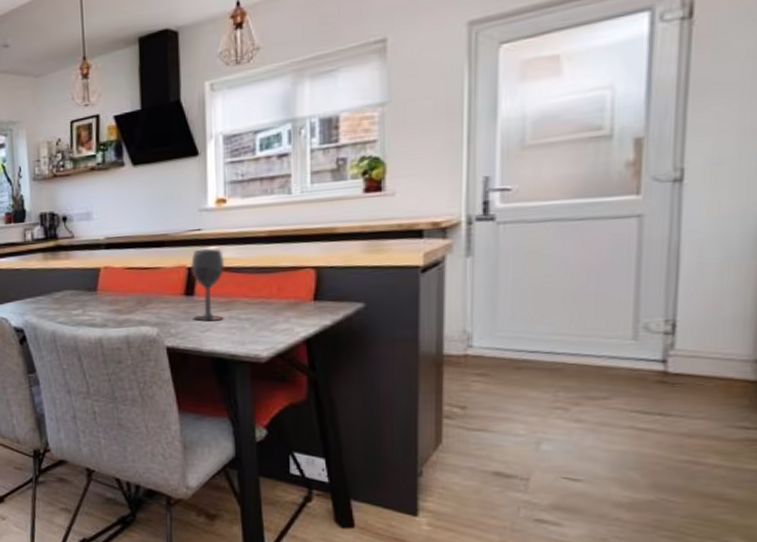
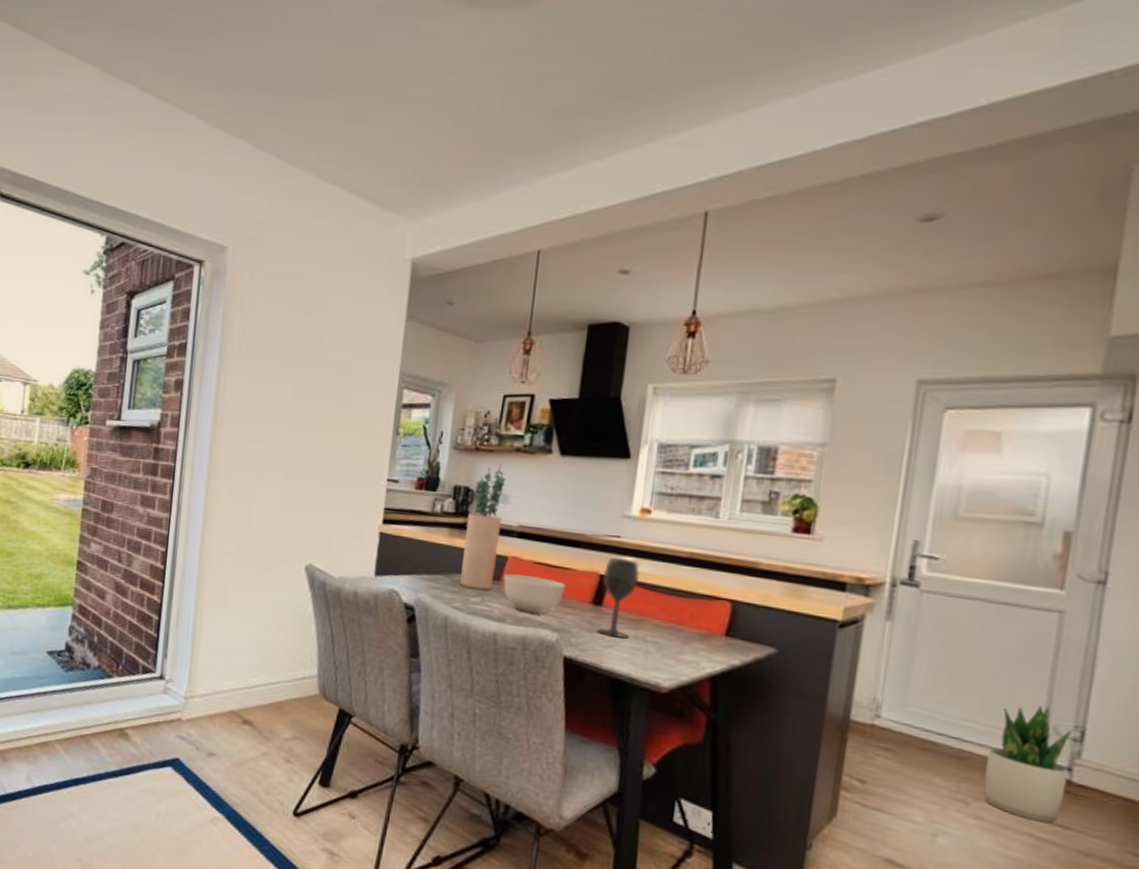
vase: none [57,186,91,304] -> present [459,464,505,592]
bowl: none [98,280,158,314] -> present [503,573,566,614]
planter: none [581,307,666,414] -> present [983,706,1076,823]

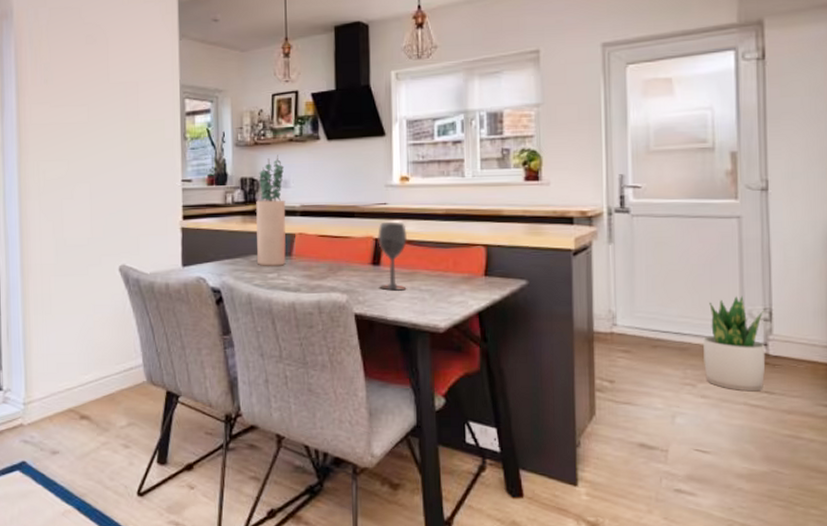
bowl: present [503,573,566,614] -> none [293,248,348,280]

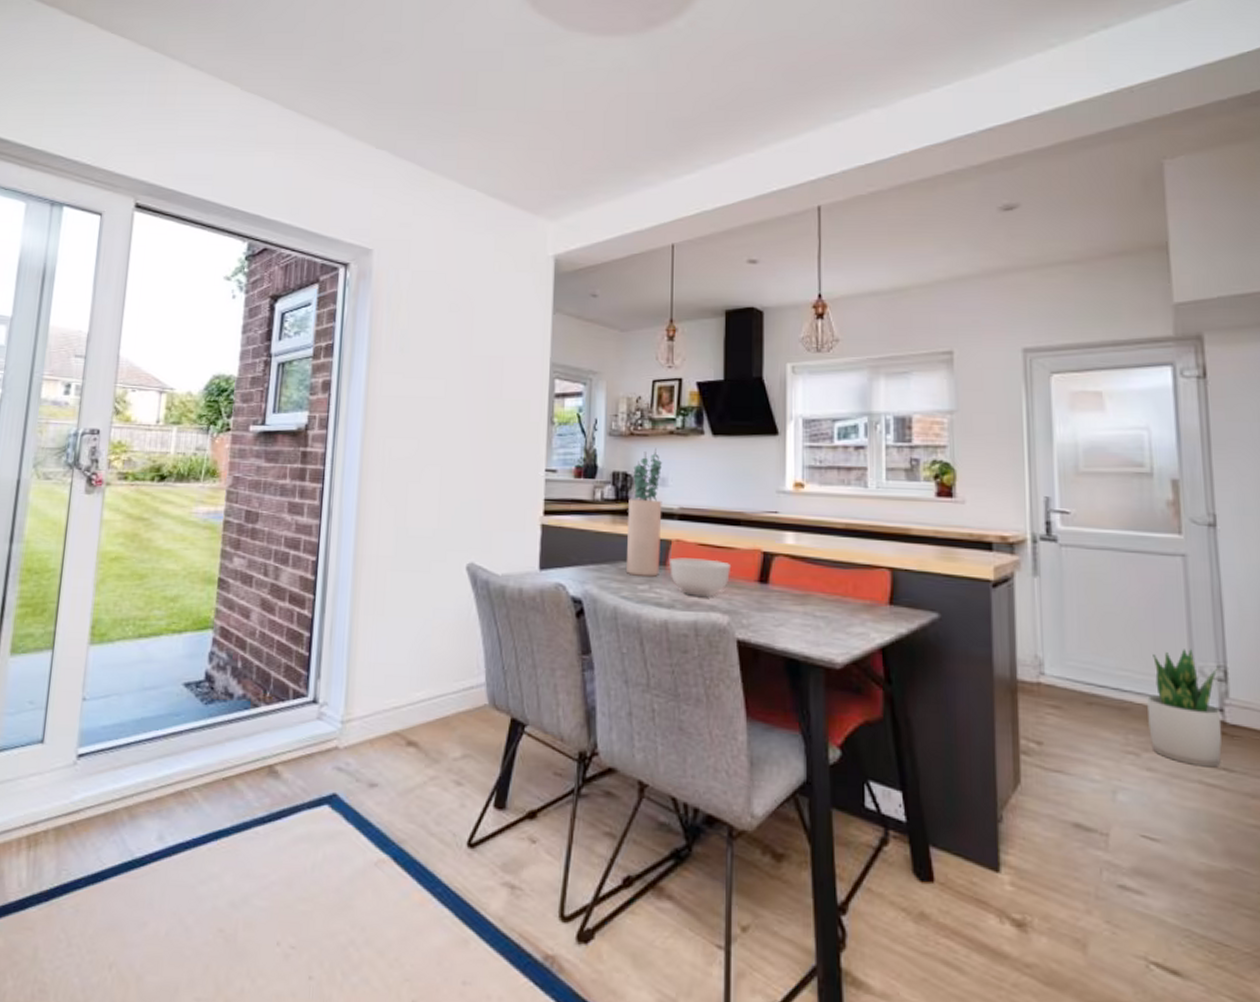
bowl: none [293,248,348,280] -> present [668,557,732,597]
wine glass: present [376,221,408,291] -> none [765,534,801,616]

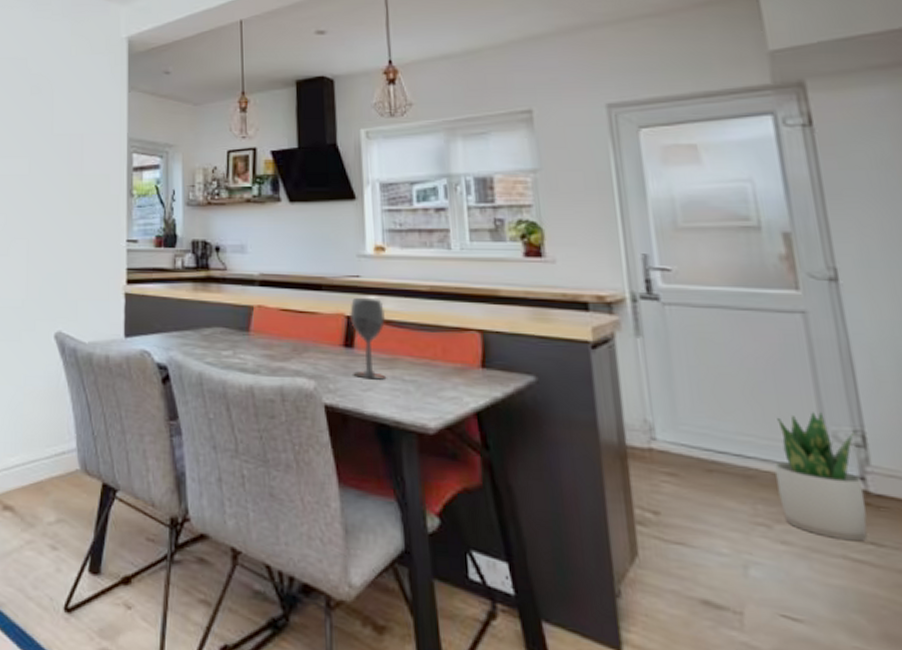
vase: present [625,448,662,578] -> none [208,216,243,344]
bowl: present [668,557,732,597] -> none [251,323,315,362]
wine glass: none [765,534,801,616] -> present [348,297,386,380]

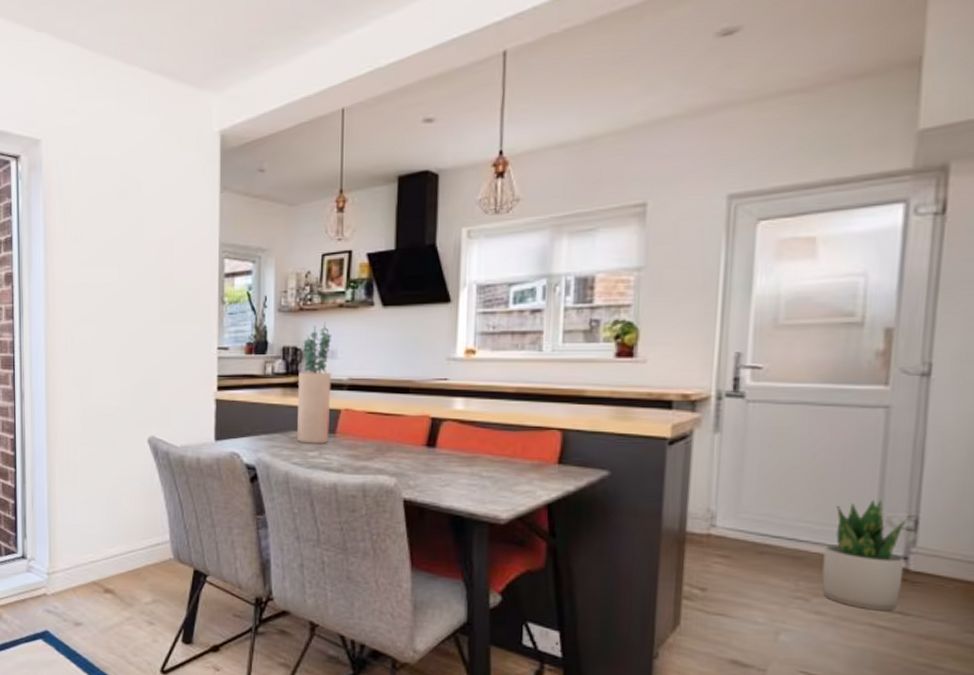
vase: none [208,216,243,344] -> present [296,322,332,445]
wine glass: present [348,297,386,380] -> none [433,399,470,476]

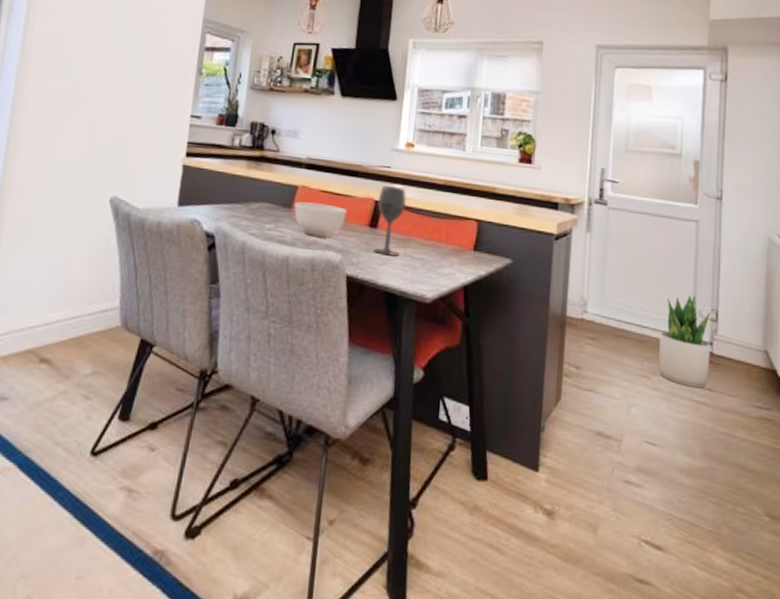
vase: present [296,322,332,445] -> none [255,103,296,219]
bowl: none [338,425,400,461] -> present [294,201,348,237]
wine glass: none [433,399,470,476] -> present [373,186,407,257]

